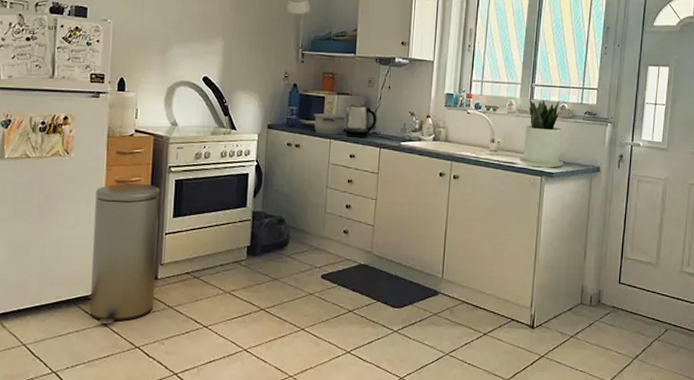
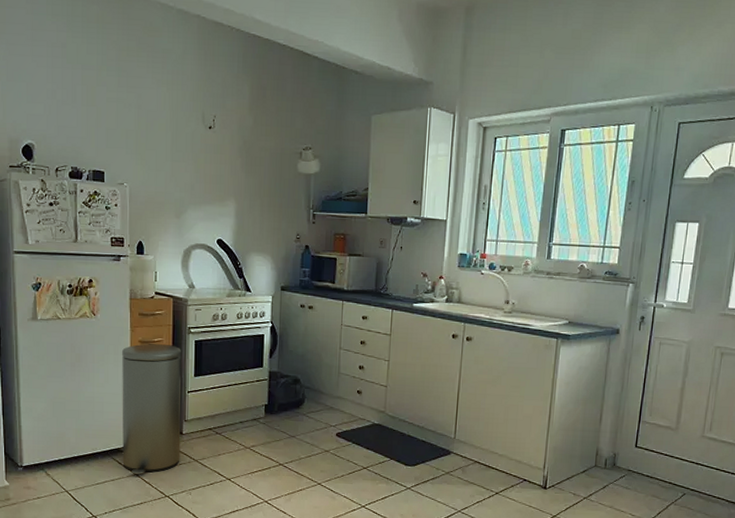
cooking pot: present [314,113,347,136] -> none [326,275,359,297]
kettle: present [345,103,377,139] -> none [357,265,389,301]
planter: present [519,99,564,168] -> none [535,258,583,330]

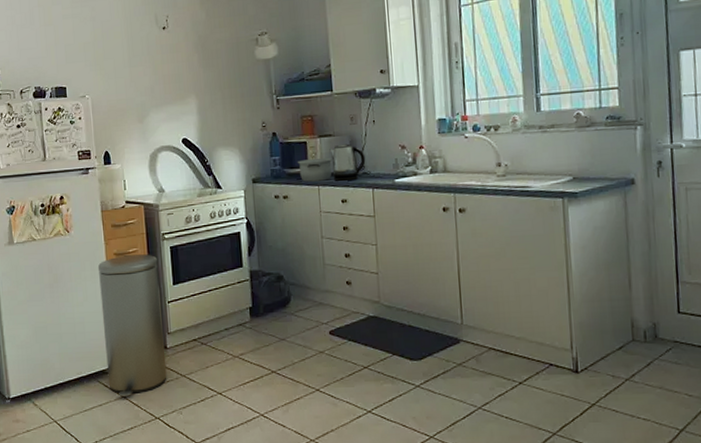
cooking pot: none [326,275,359,297] -> present [298,158,333,183]
kettle: none [357,265,389,301] -> present [329,143,366,182]

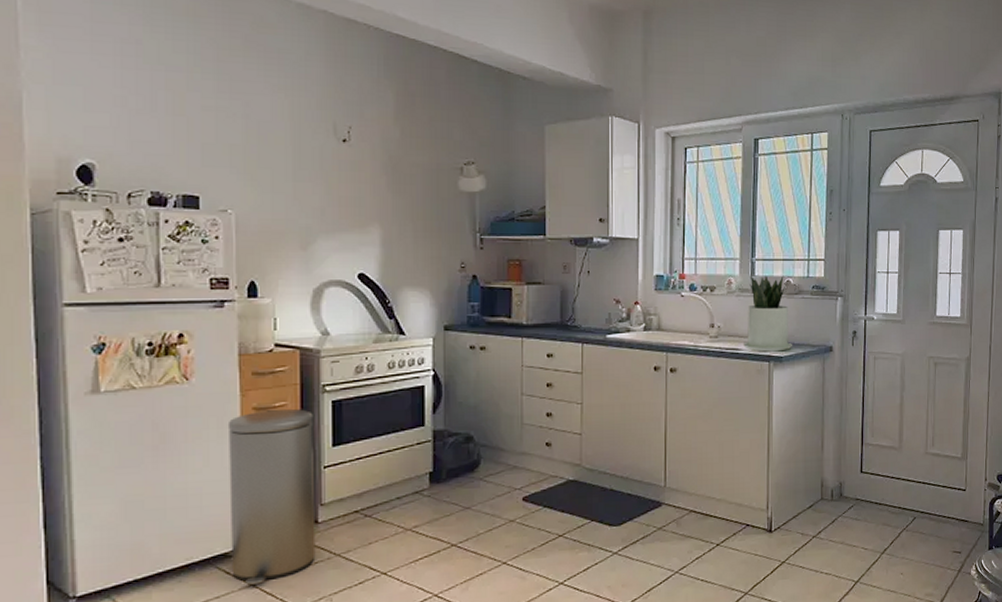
cooking pot: present [298,158,333,183] -> none [500,308,540,334]
kettle: present [329,143,366,182] -> none [537,293,577,335]
planter: none [533,108,589,189] -> present [744,275,793,352]

